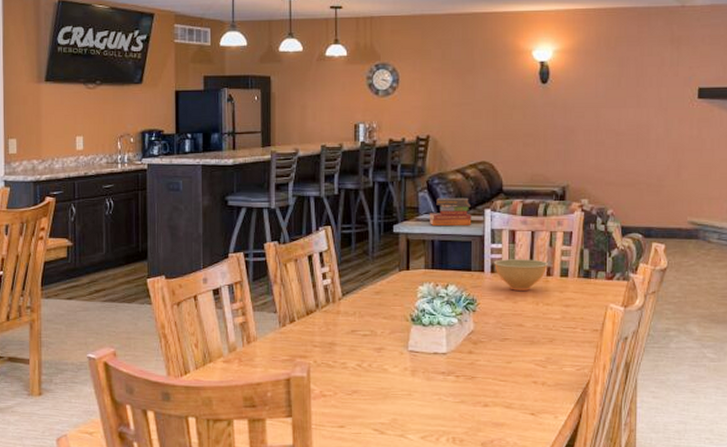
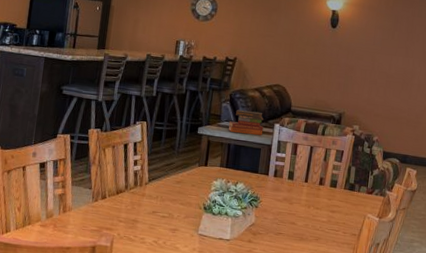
bowl: present [494,259,548,291] -> none [277,166,321,195]

